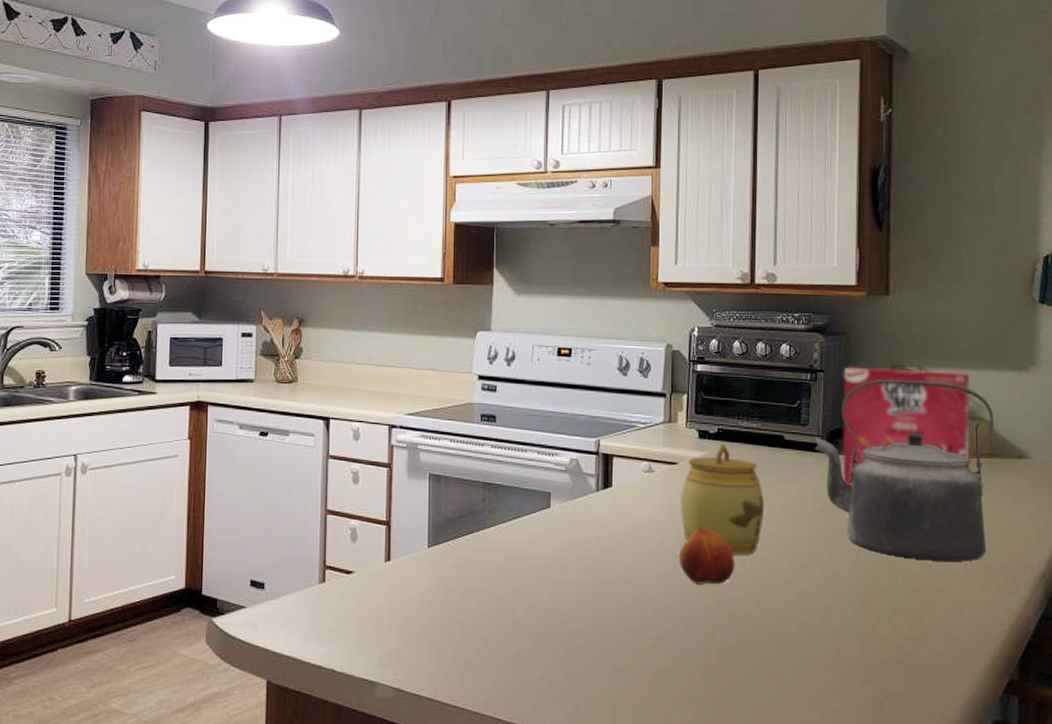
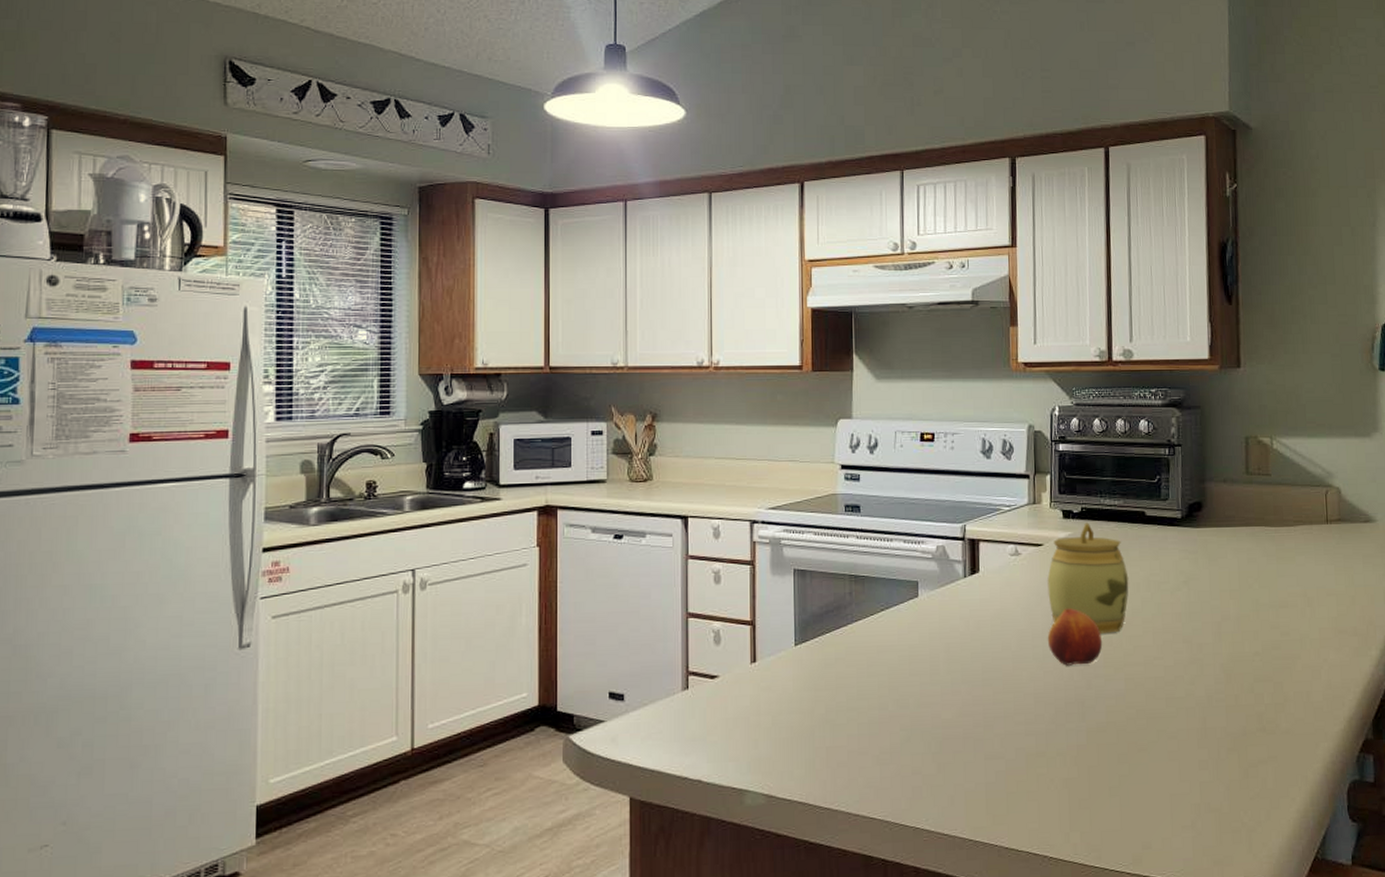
kettle: present [815,379,995,562] -> none [1175,450,1342,628]
cereal box: present [842,367,971,485] -> none [1200,439,1321,558]

